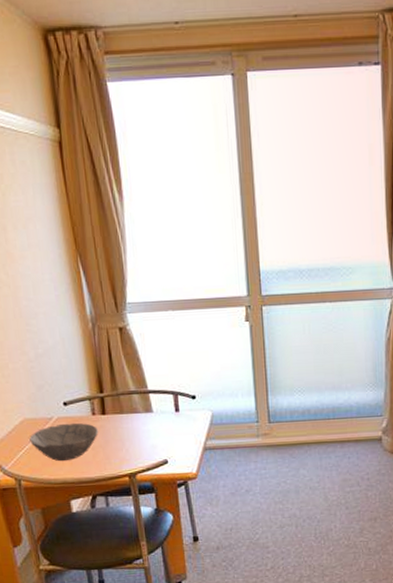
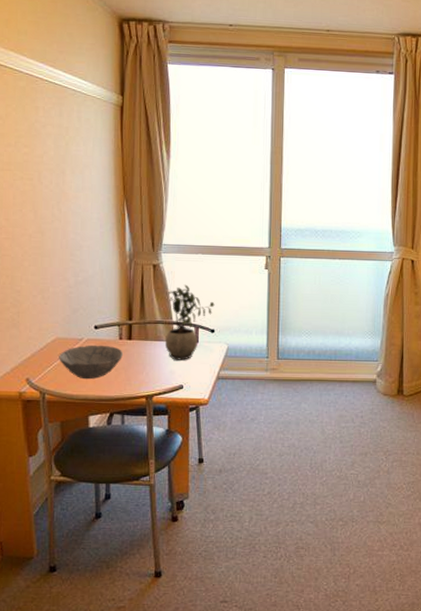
potted plant: none [139,347,193,433] -> present [164,284,215,360]

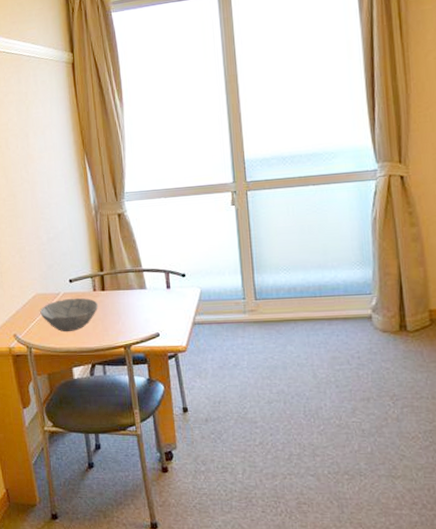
potted plant: present [164,284,215,360] -> none [135,230,183,308]

